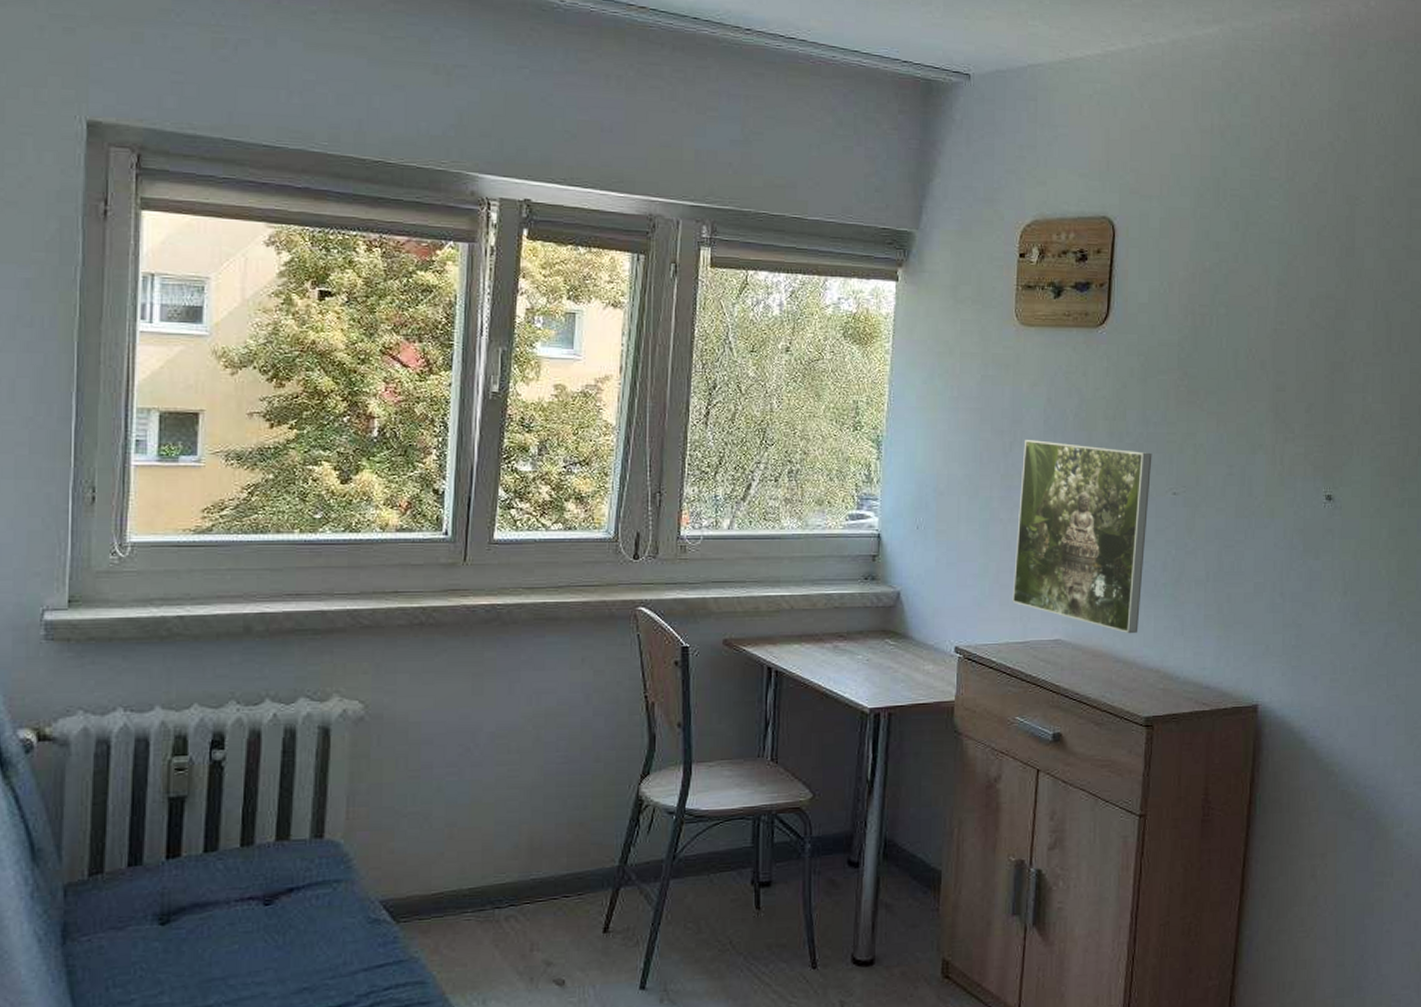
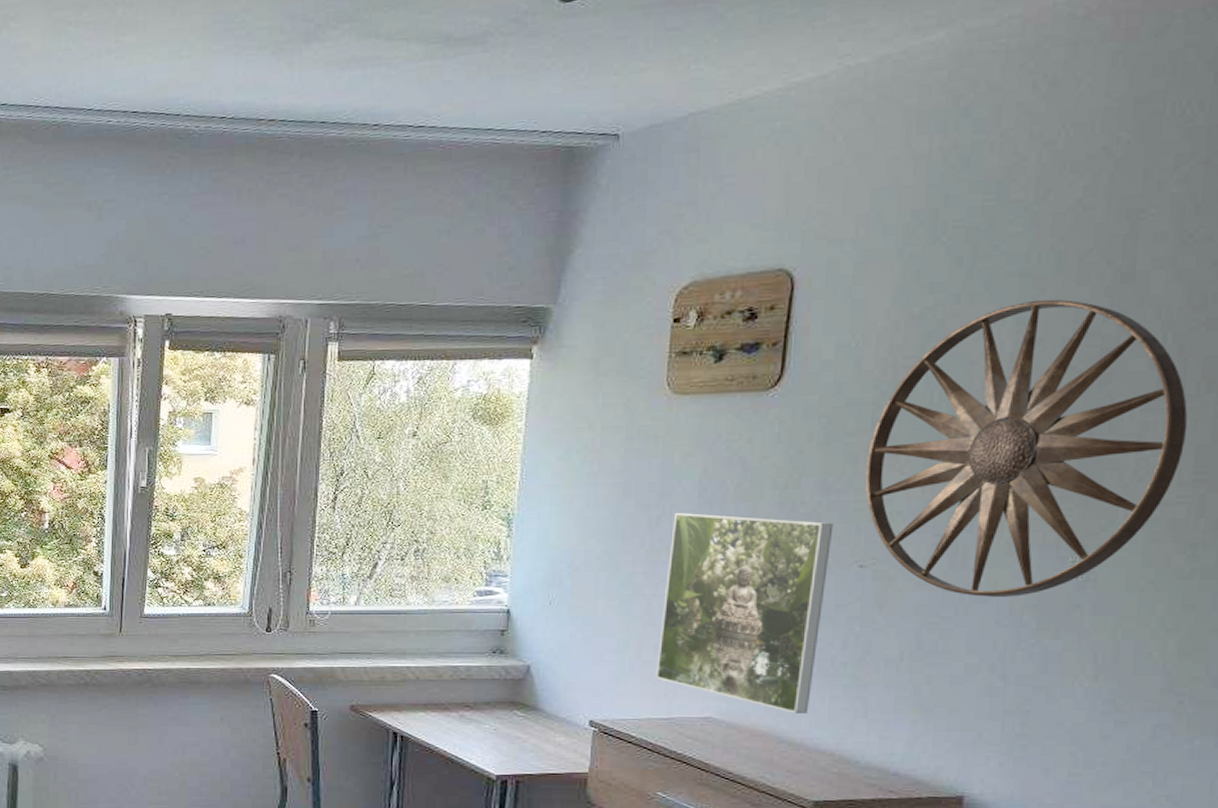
wall art: none [1175,264,1394,522] -> present [865,299,1188,597]

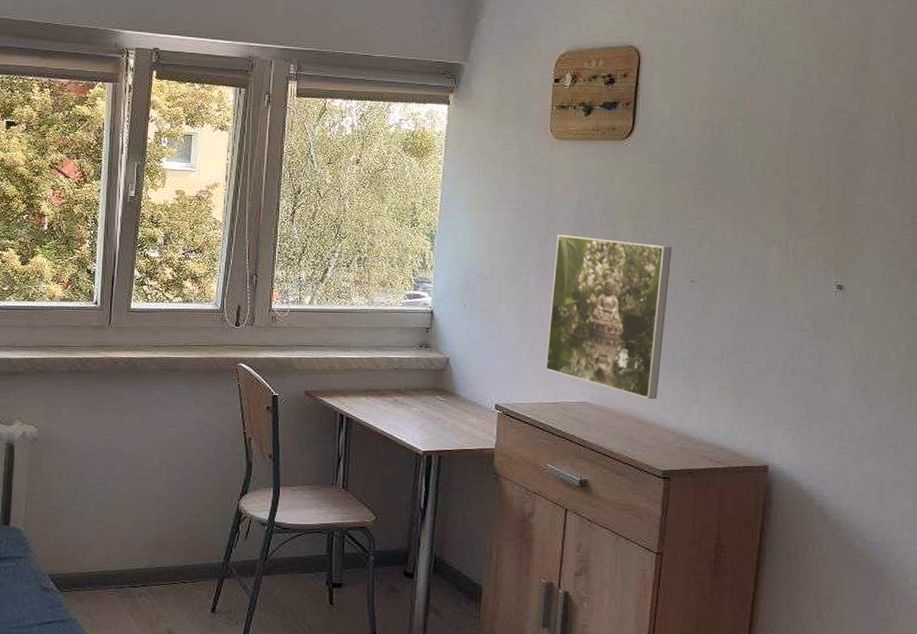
wall art: present [865,299,1188,597] -> none [694,82,907,308]

